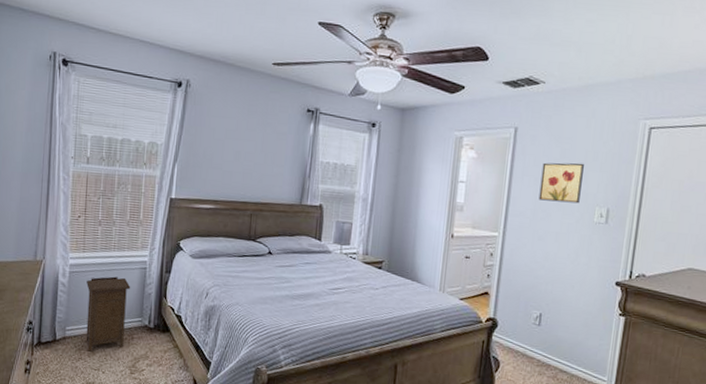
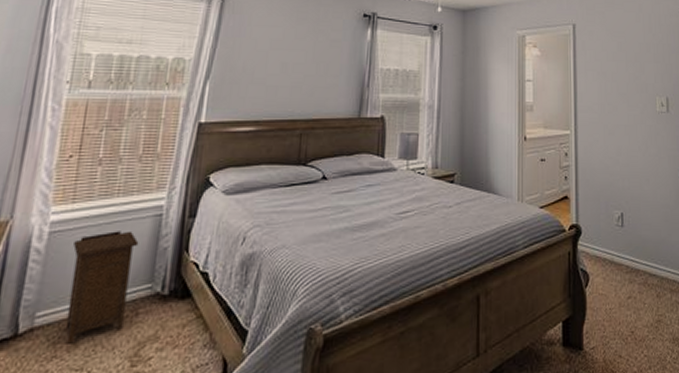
wall art: present [538,162,584,204] -> none [603,55,641,95]

